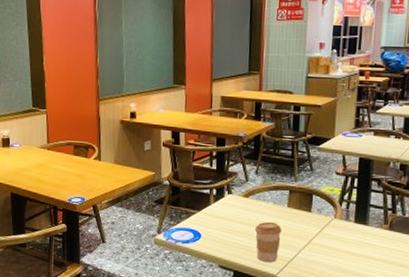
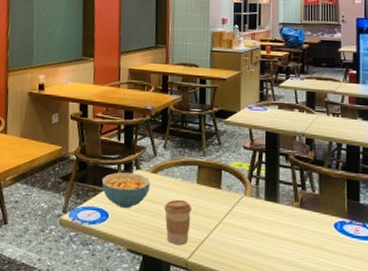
cereal bowl: none [194,196,241,230] -> present [101,172,150,209]

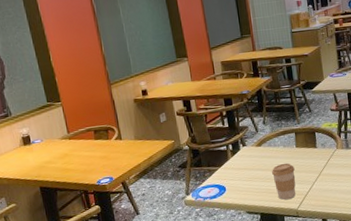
cereal bowl: present [101,172,150,209] -> none [214,149,257,181]

